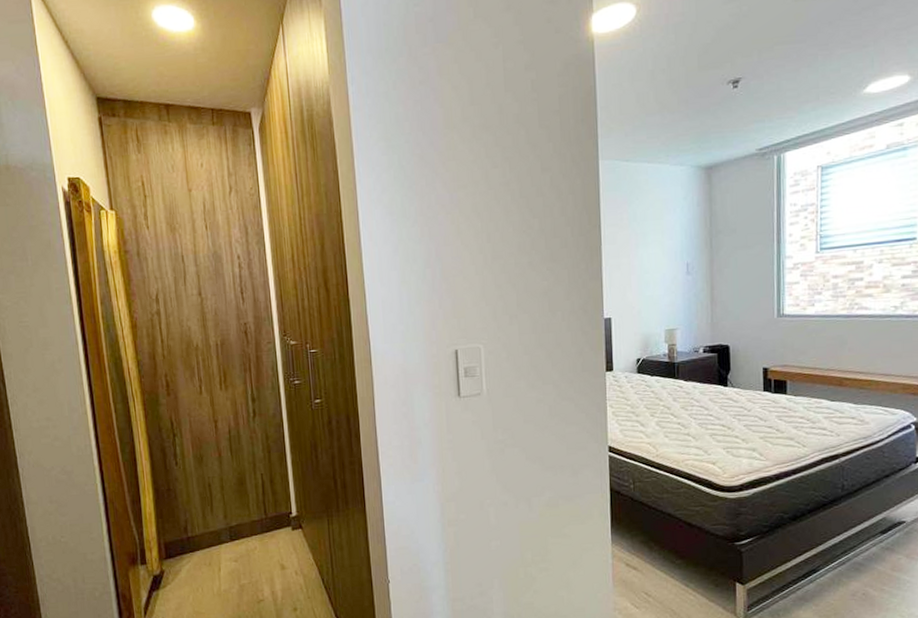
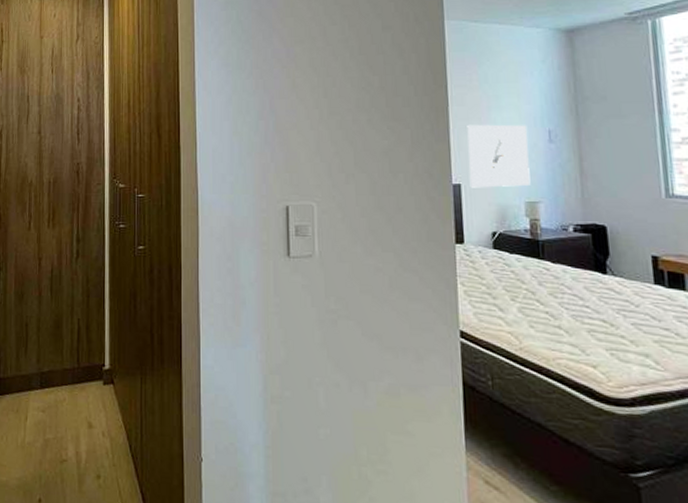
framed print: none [617,259,670,321] -> present [467,124,531,188]

